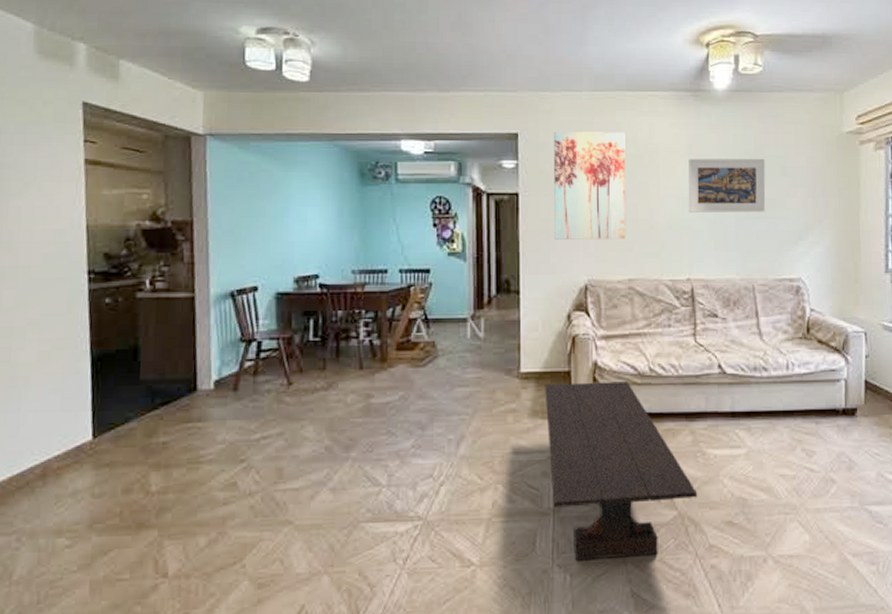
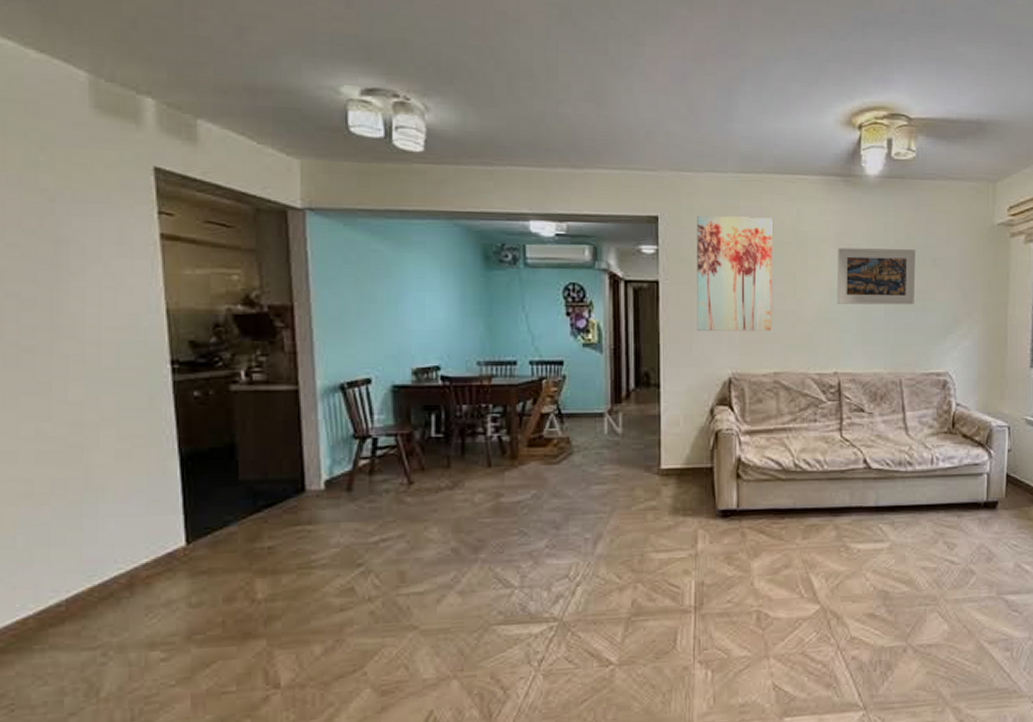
coffee table: present [545,381,698,561] -> none [686,477,841,657]

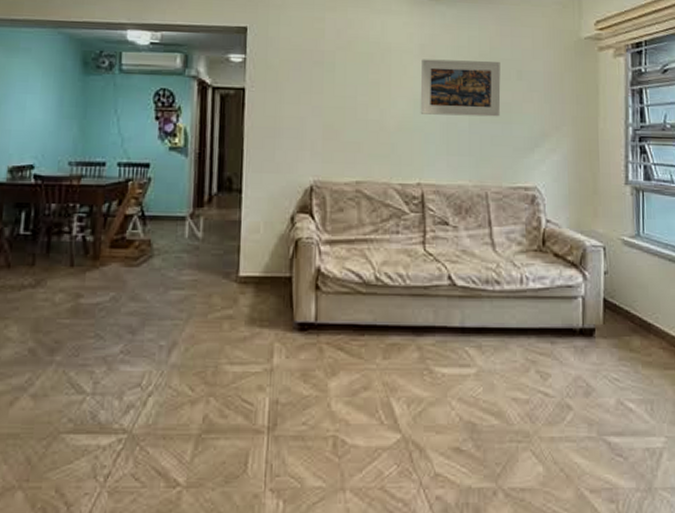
wall art: present [697,215,772,331] -> none [280,26,357,140]

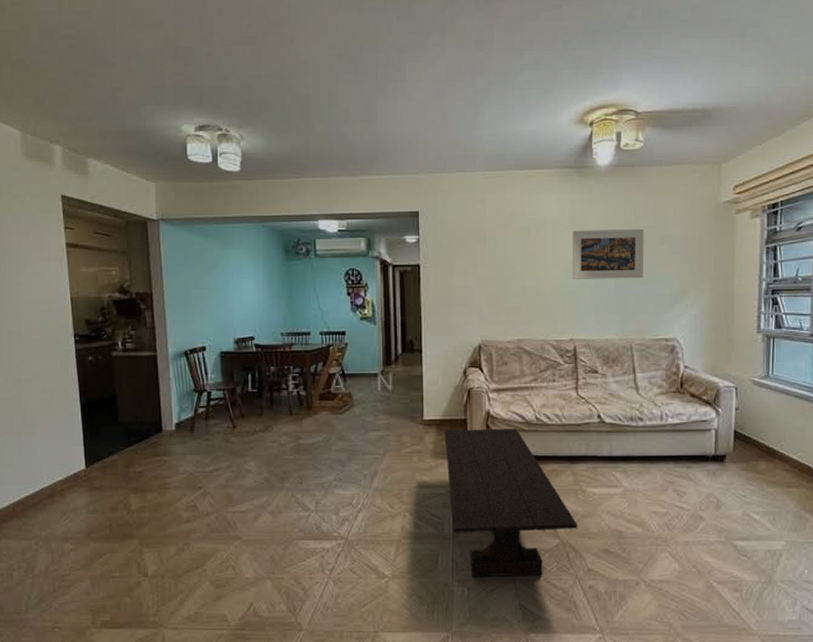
coffee table: none [263,289,424,486] -> present [444,428,578,578]

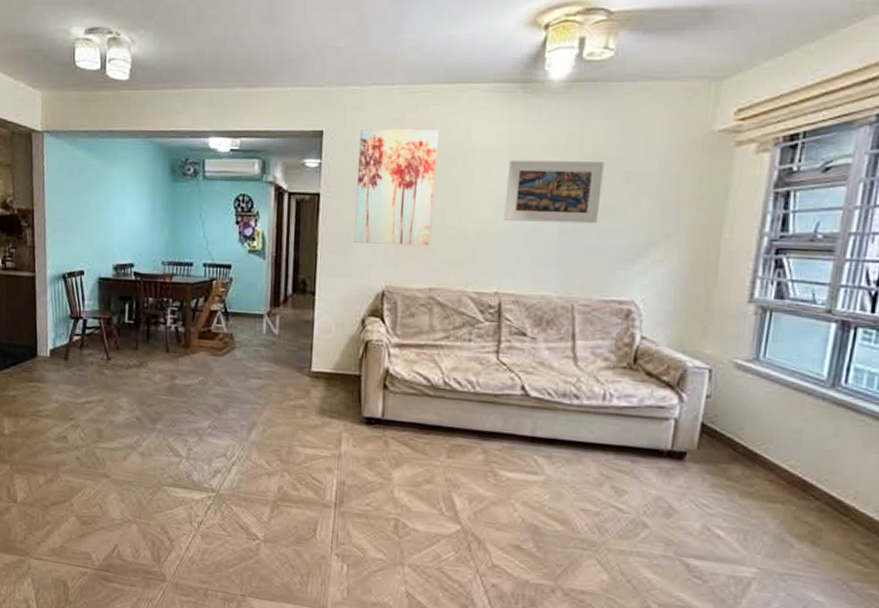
coffee table: present [444,428,578,578] -> none [333,385,485,563]
wall art: none [451,208,515,305] -> present [354,129,439,246]

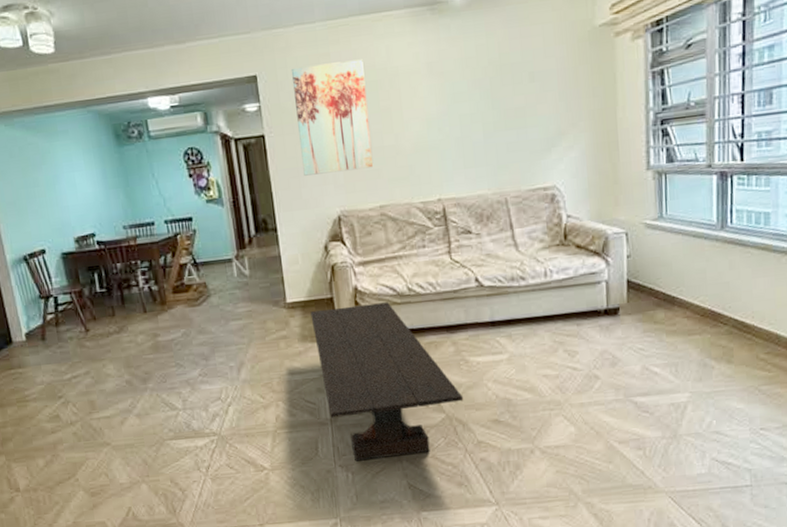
coffee table: none [333,385,485,563] -> present [310,302,464,462]
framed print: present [503,160,604,224] -> none [430,66,514,133]

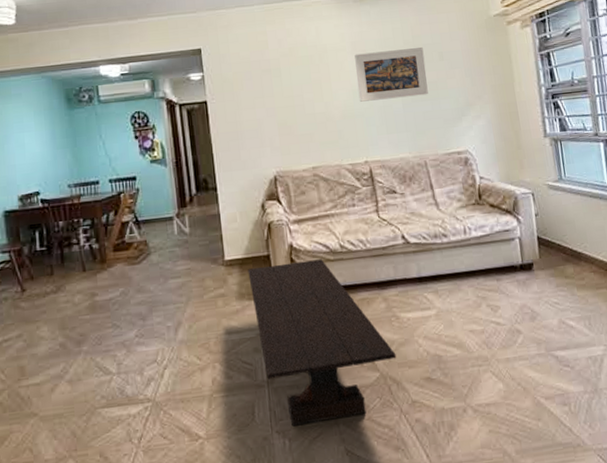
wall art: present [292,59,374,176] -> none [233,37,307,139]
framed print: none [430,66,514,133] -> present [354,46,429,102]

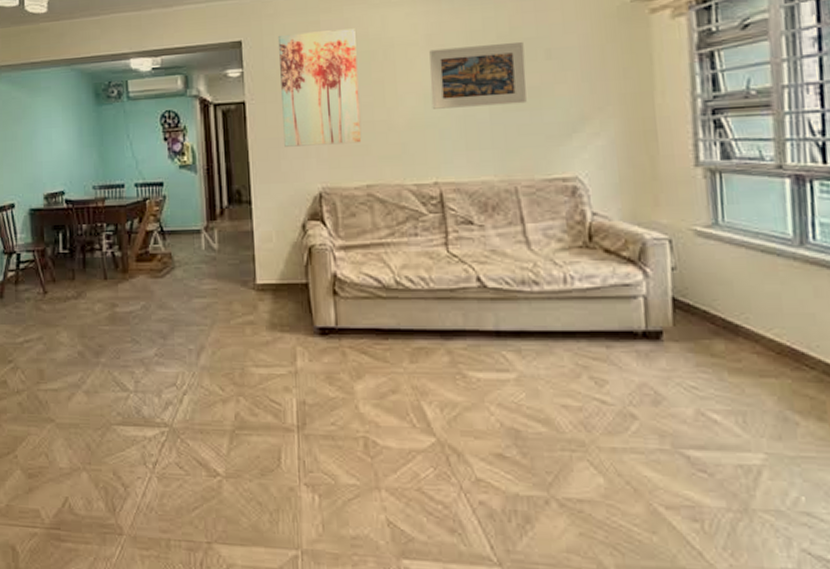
wall art: none [233,37,307,139] -> present [279,28,362,147]
coffee table: present [248,259,397,427] -> none [282,295,459,484]

